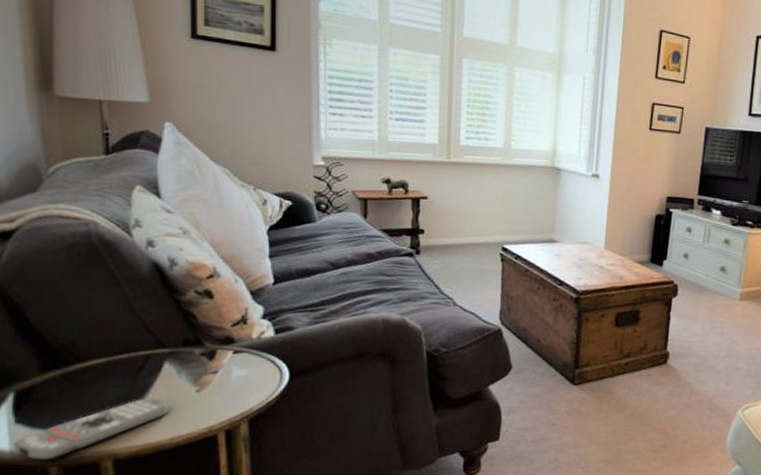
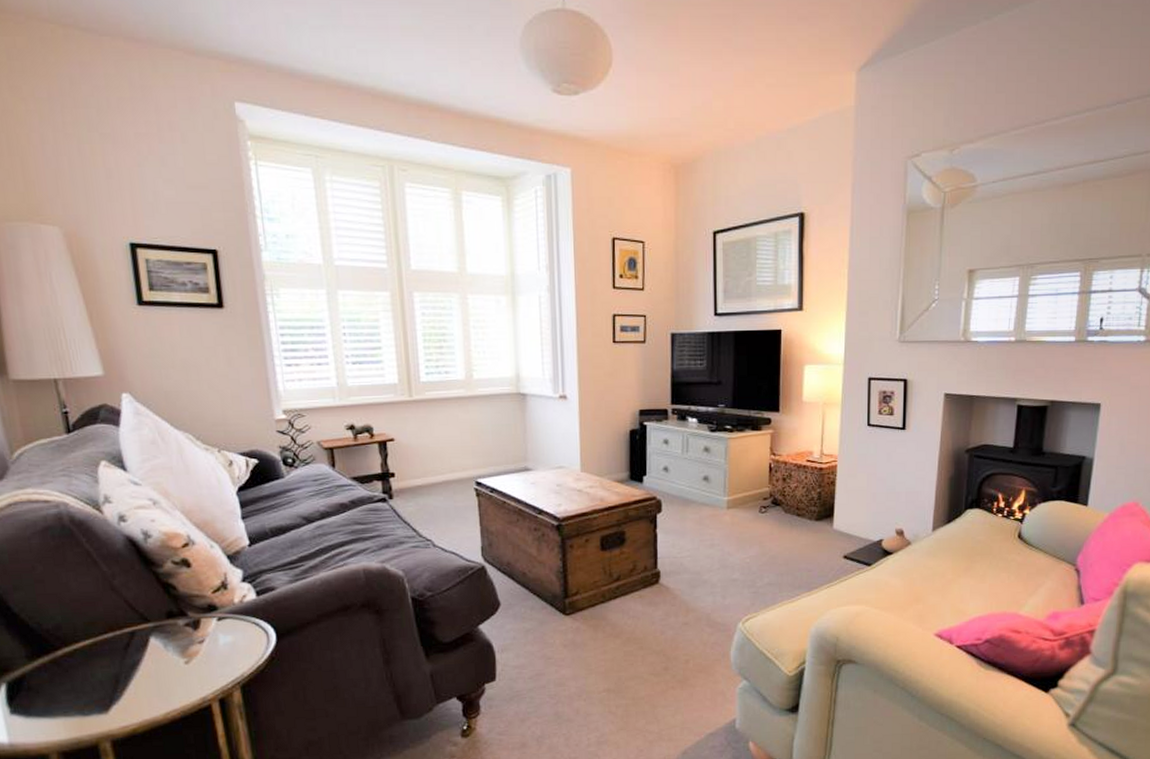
remote control: present [13,398,170,461] -> none [10,675,161,749]

